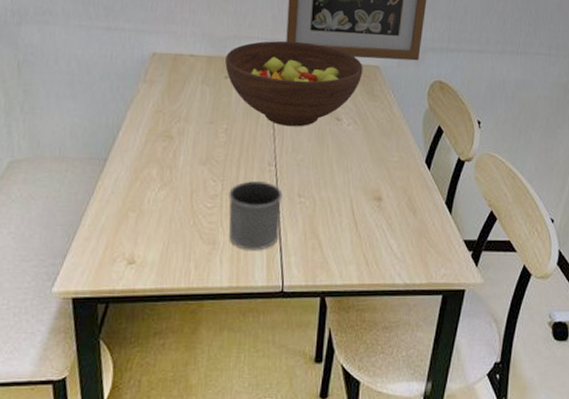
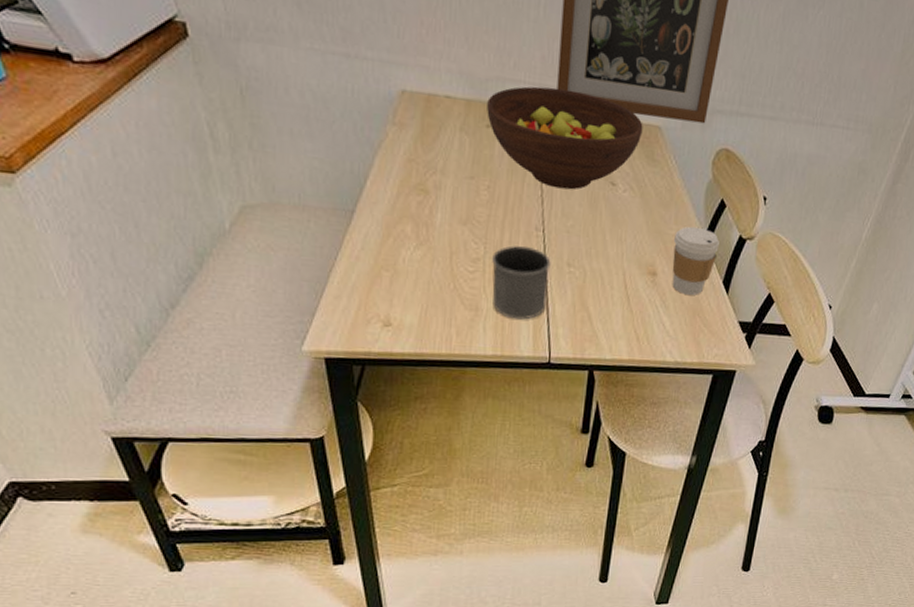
coffee cup: none [396,152,439,217] -> present [672,226,719,295]

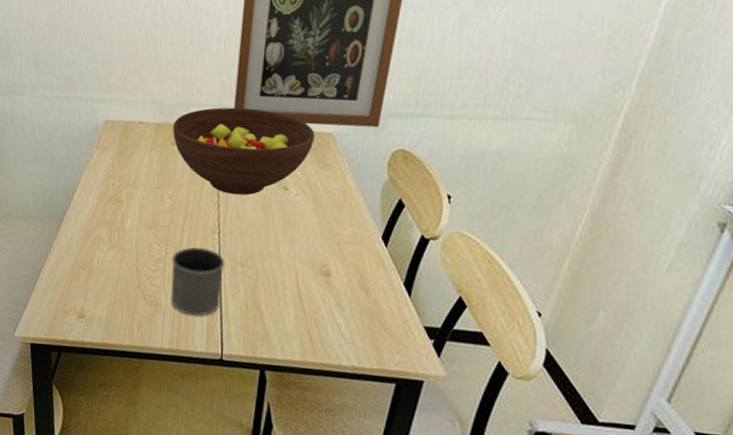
coffee cup: present [672,226,719,295] -> none [347,226,398,297]

